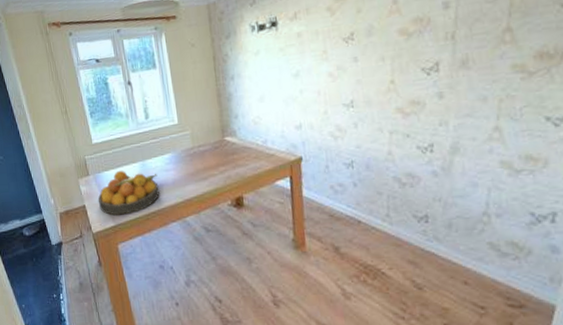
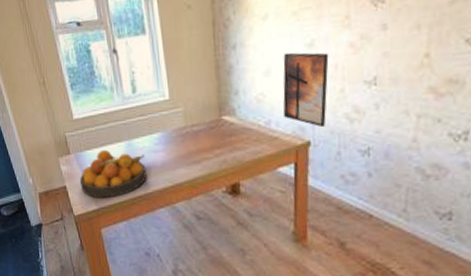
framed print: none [274,81,314,145] -> present [283,52,329,128]

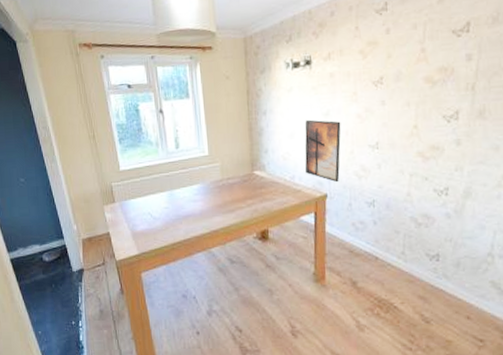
fruit bowl: present [79,149,147,198] -> none [122,198,186,244]

